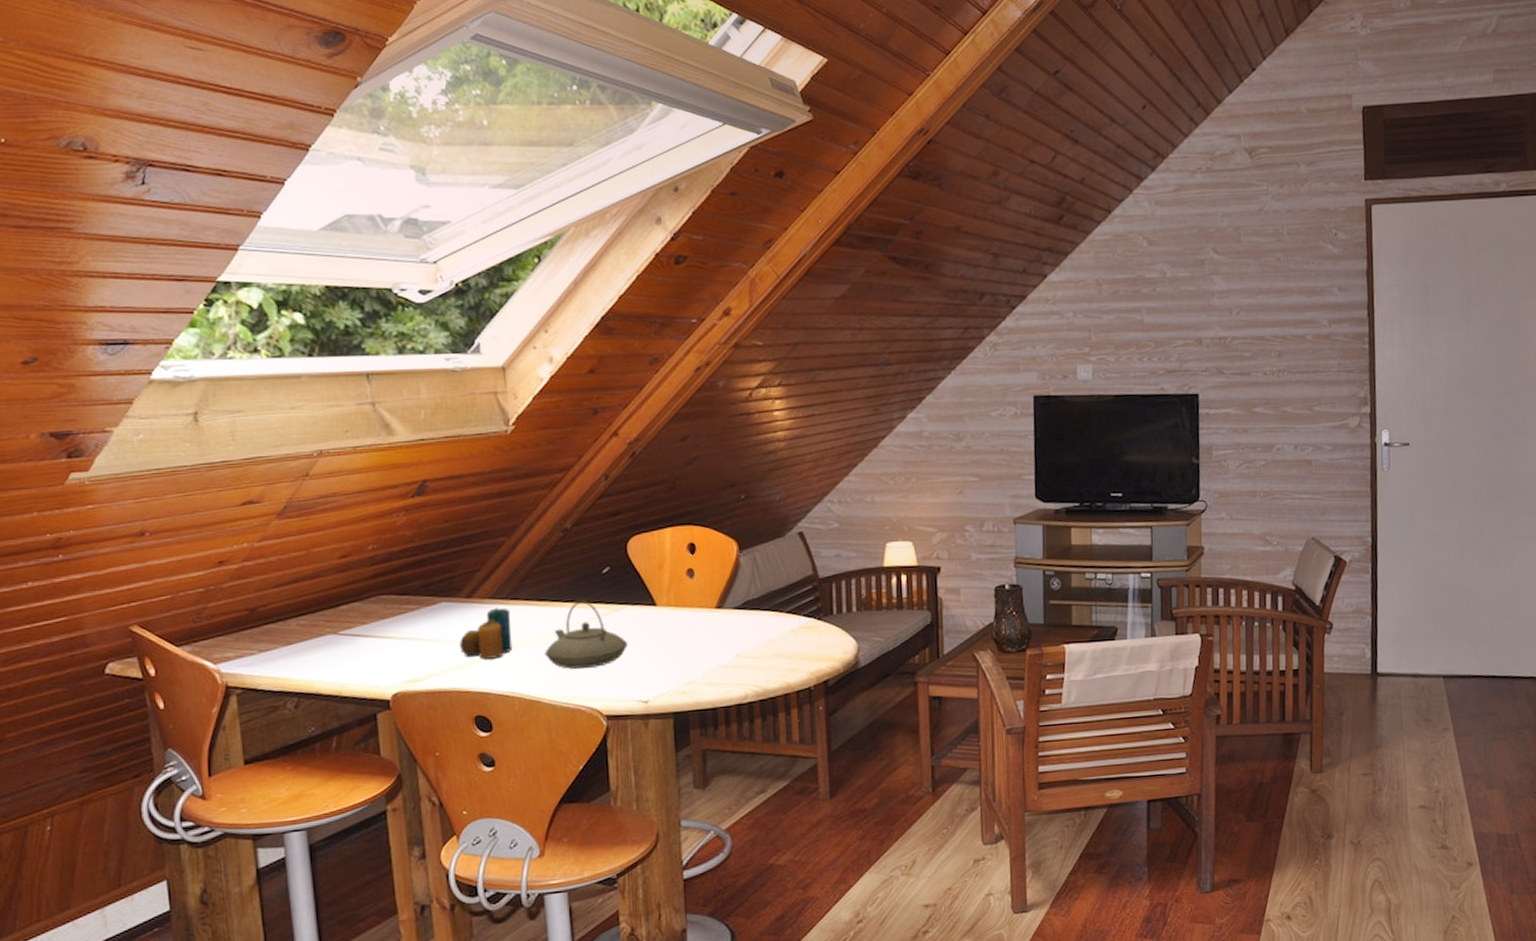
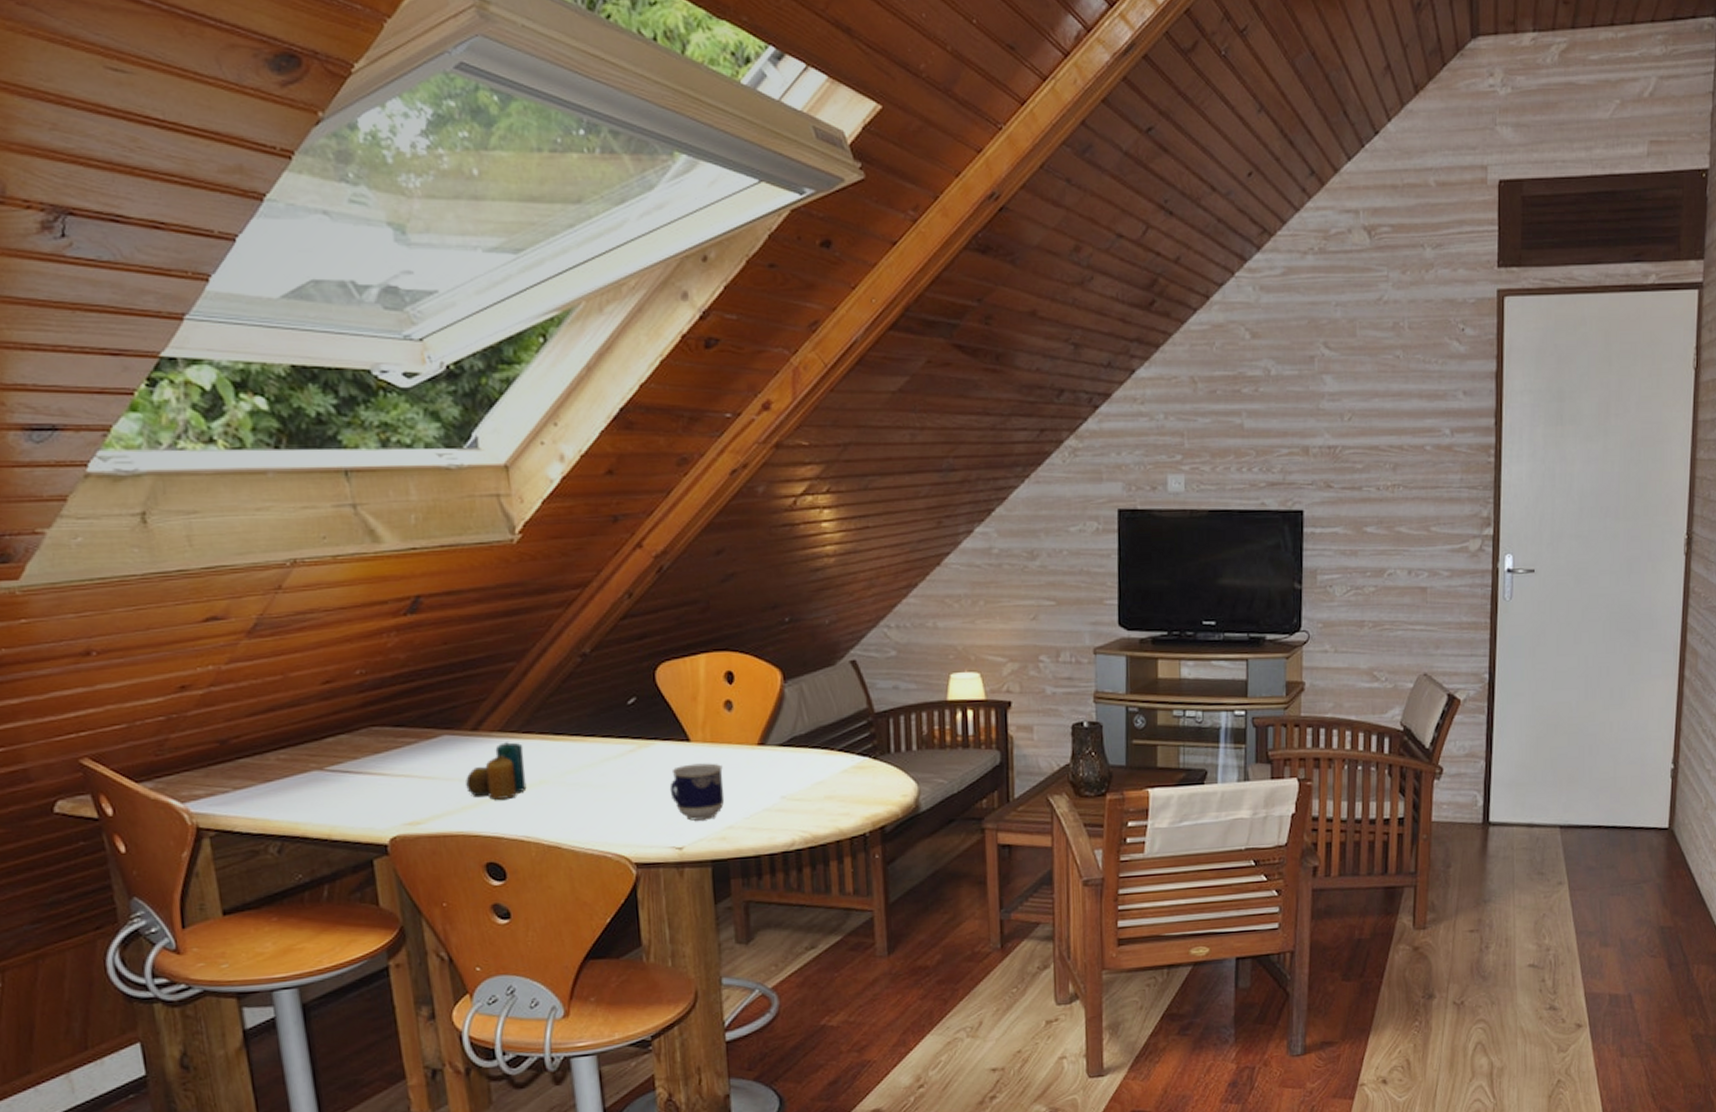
teapot: present [545,600,629,669] -> none [563,734,660,811]
cup: none [637,624,686,677] -> present [669,763,725,821]

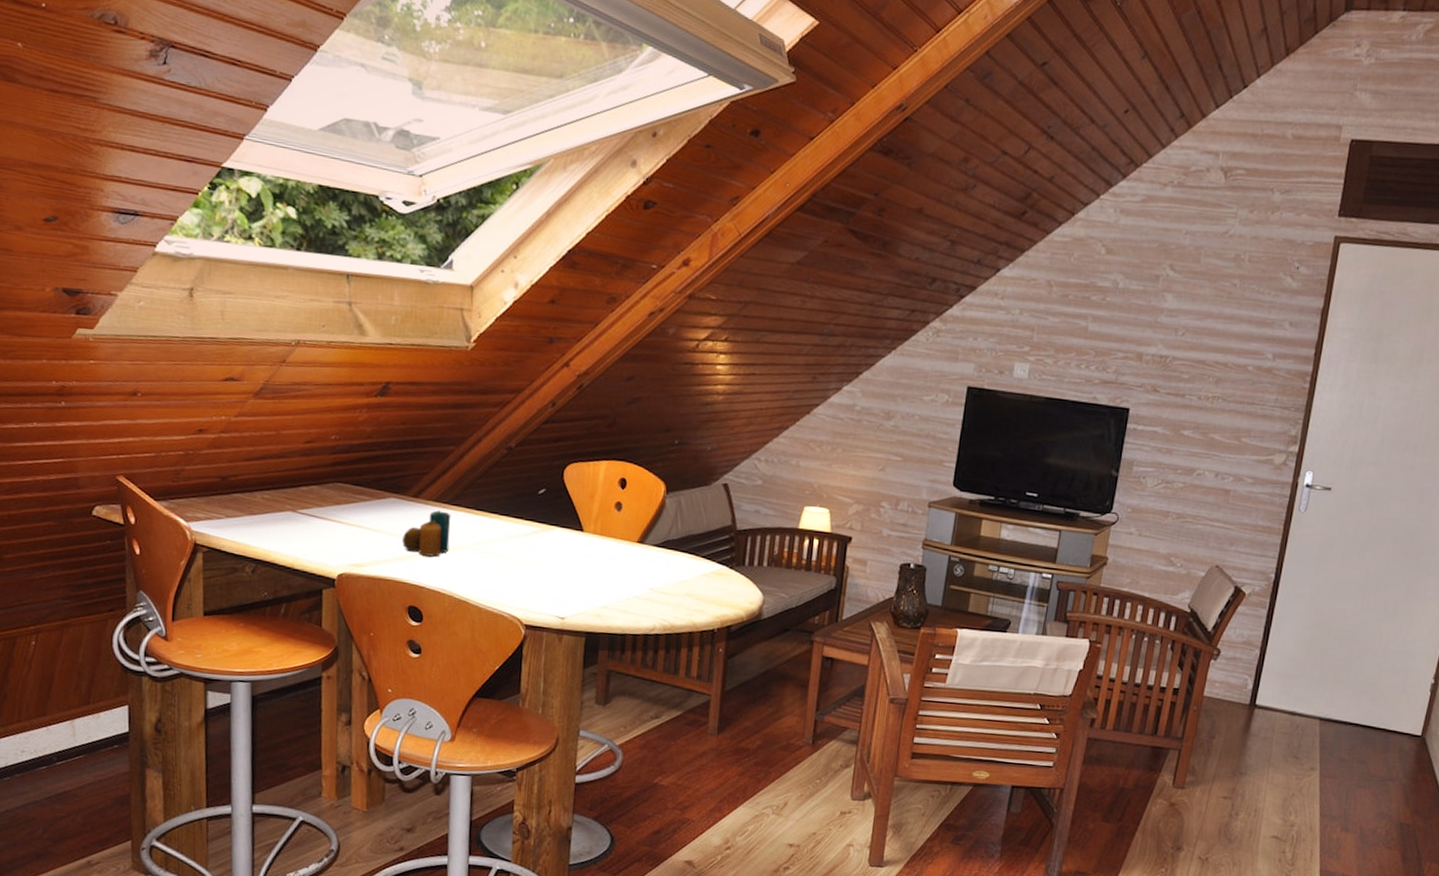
cup: present [669,763,725,821] -> none [561,550,606,598]

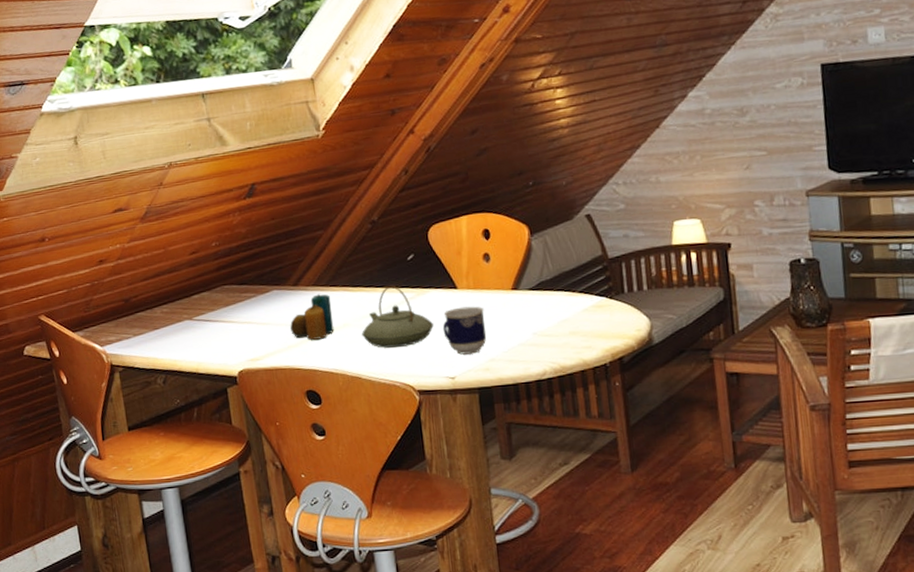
teapot: none [477,515,554,579] -> present [361,285,435,348]
cup: none [561,550,606,598] -> present [442,306,487,355]

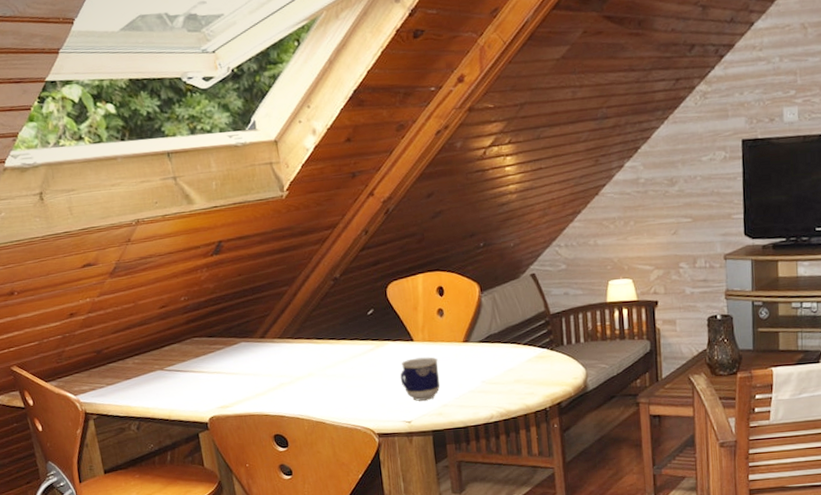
candle: present [290,294,334,340] -> none [258,346,300,389]
teapot: present [361,285,435,348] -> none [325,338,393,396]

